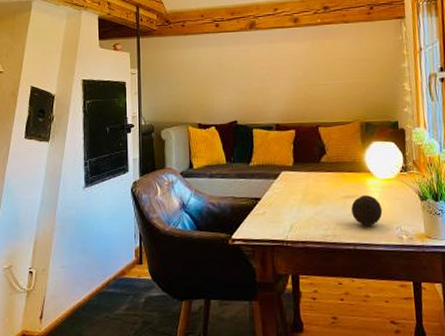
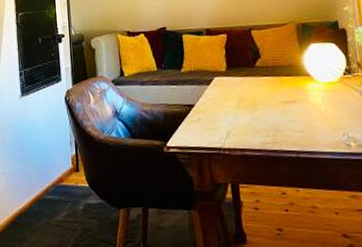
decorative ball: present [351,195,383,226] -> none [291,100,327,132]

